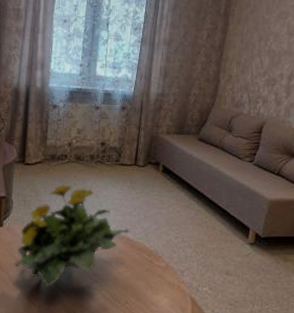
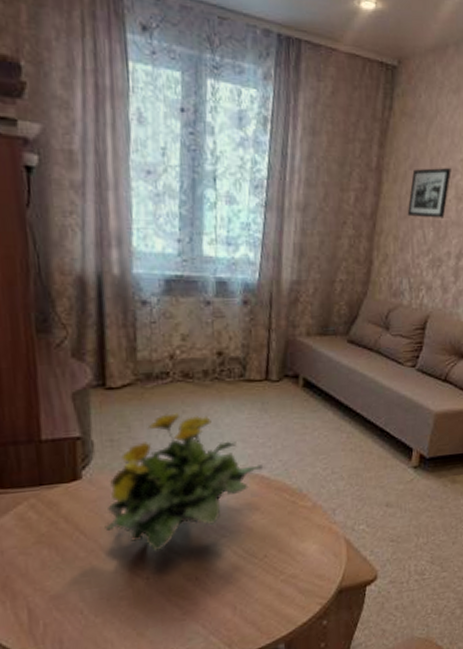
picture frame: none [248,12,284,49] -> present [407,168,451,218]

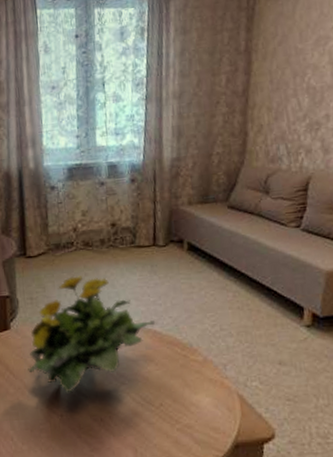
picture frame: present [407,168,451,218] -> none [279,37,323,88]

